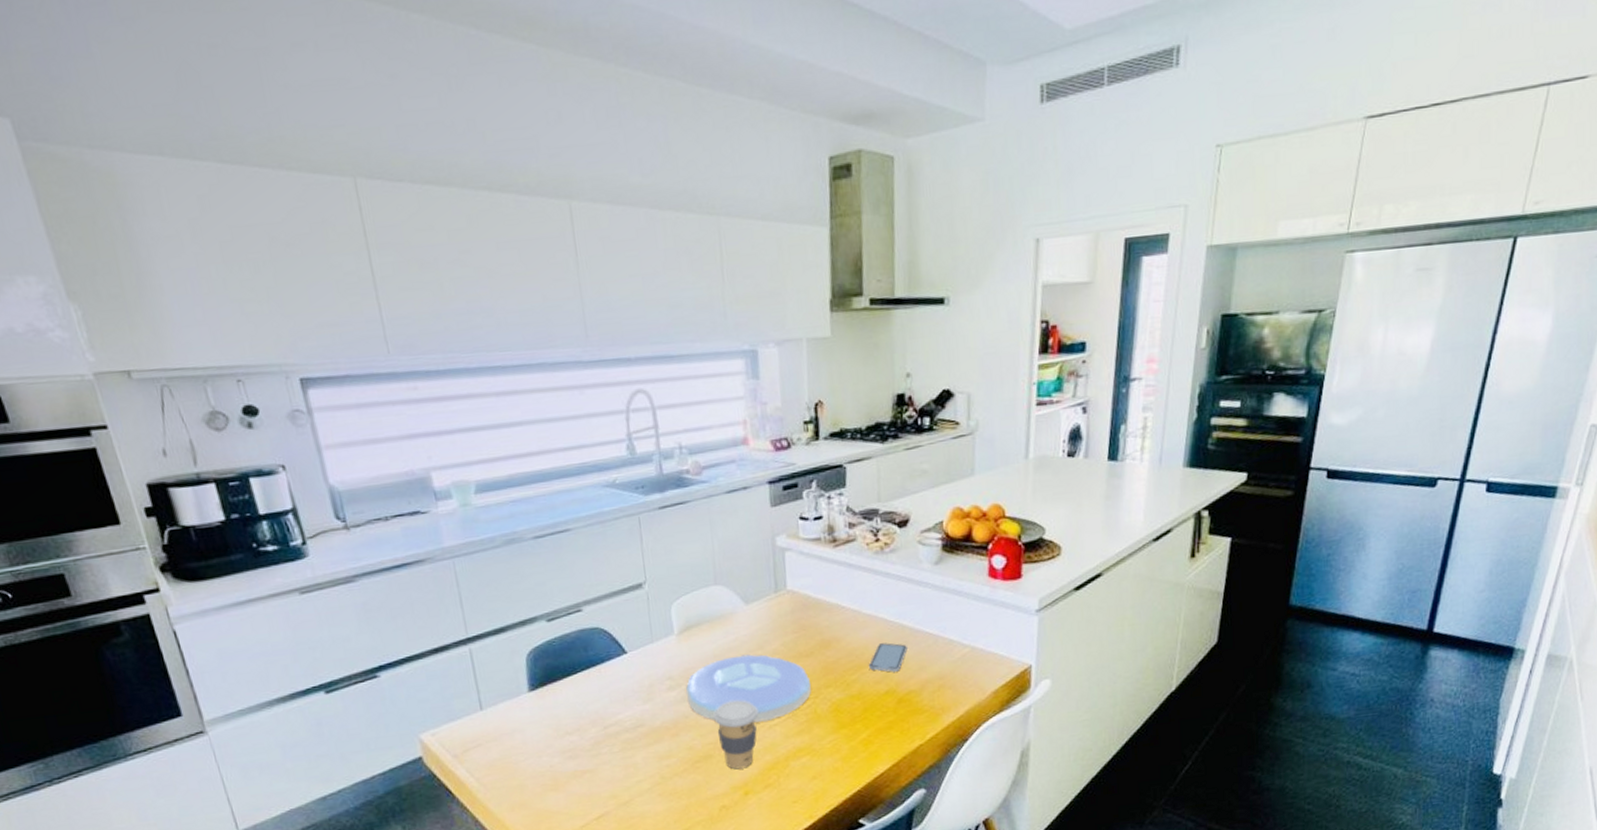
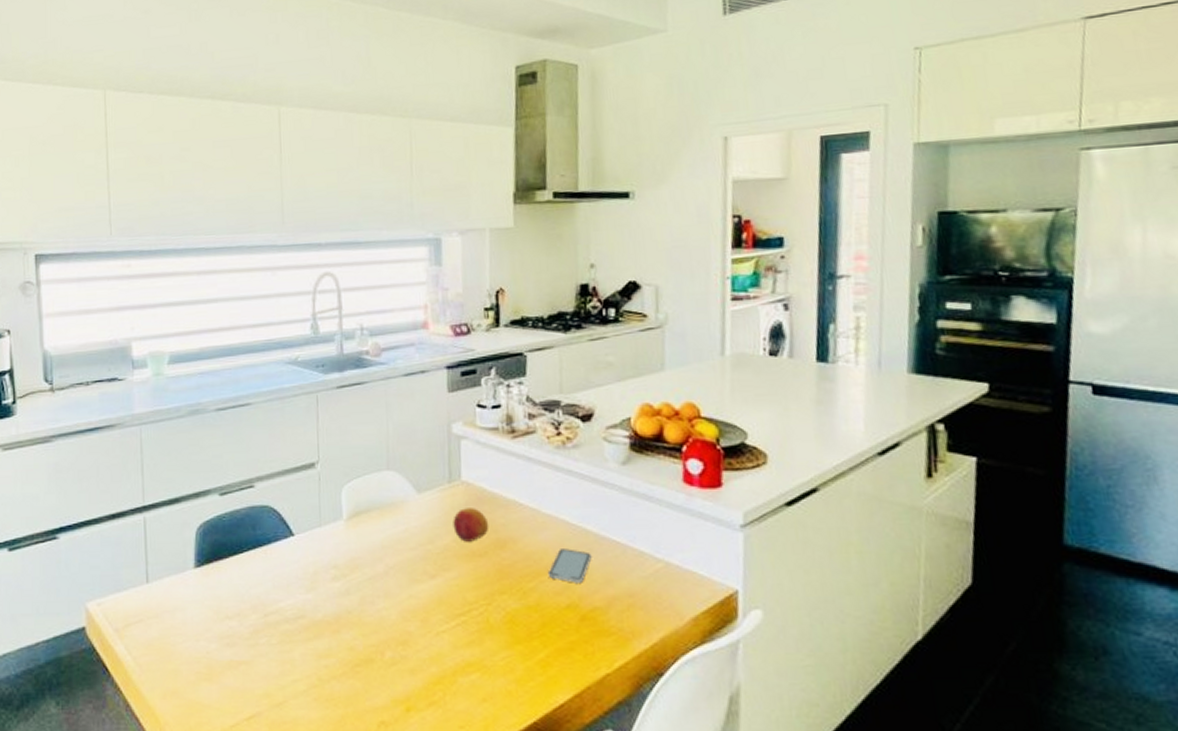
plate: present [686,654,811,723] -> none [351,548,484,626]
coffee cup: present [713,700,759,770] -> none [378,599,426,680]
fruit: none [780,613,815,645] -> present [453,508,489,542]

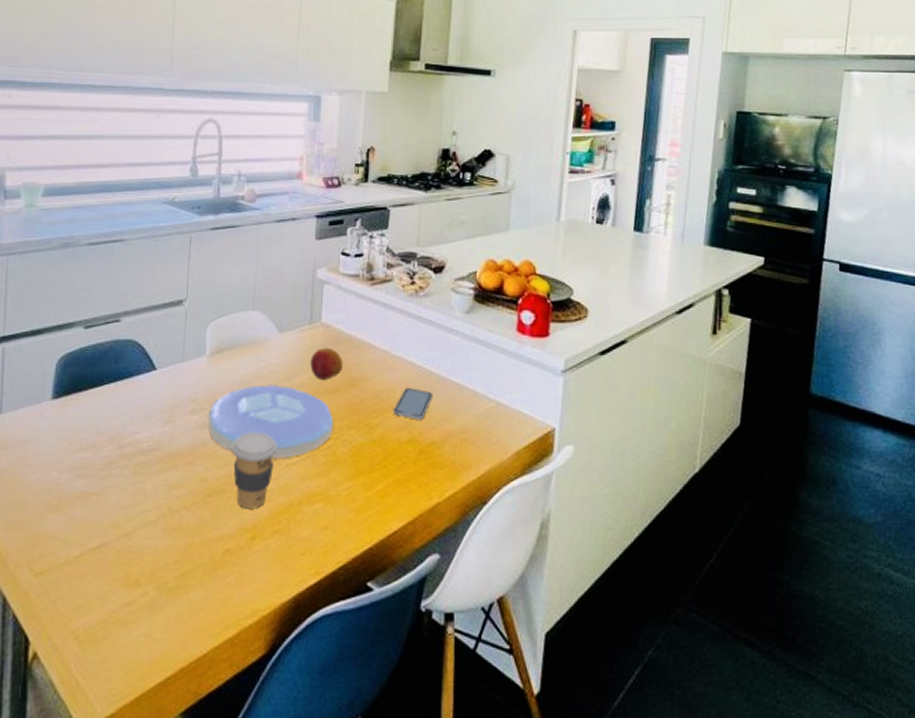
plate: none [351,548,484,626] -> present [209,385,333,459]
coffee cup: none [378,599,426,680] -> present [232,432,278,509]

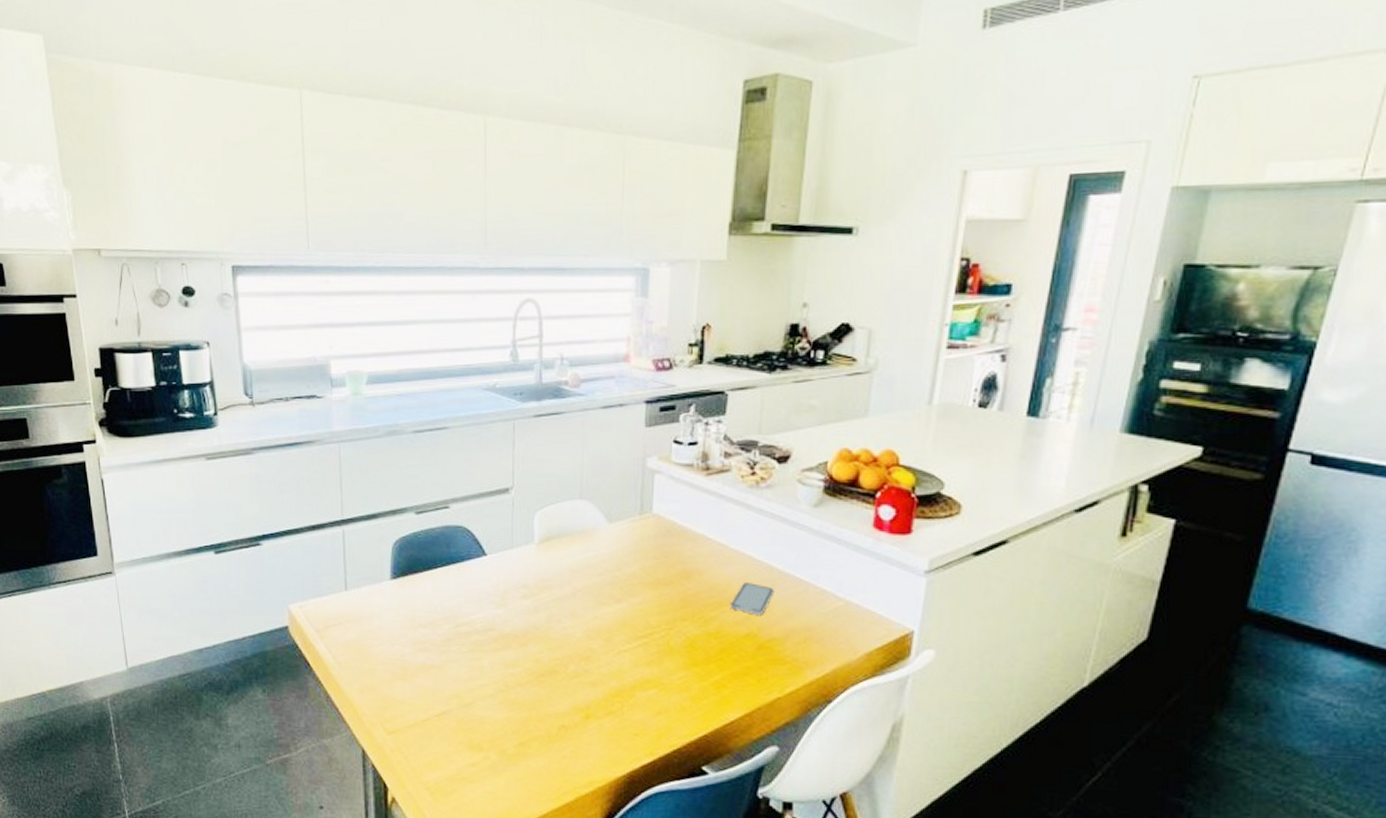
plate: present [209,385,333,459] -> none [540,573,666,646]
coffee cup: present [232,432,278,509] -> none [564,619,610,691]
fruit: present [310,348,344,380] -> none [641,539,677,571]

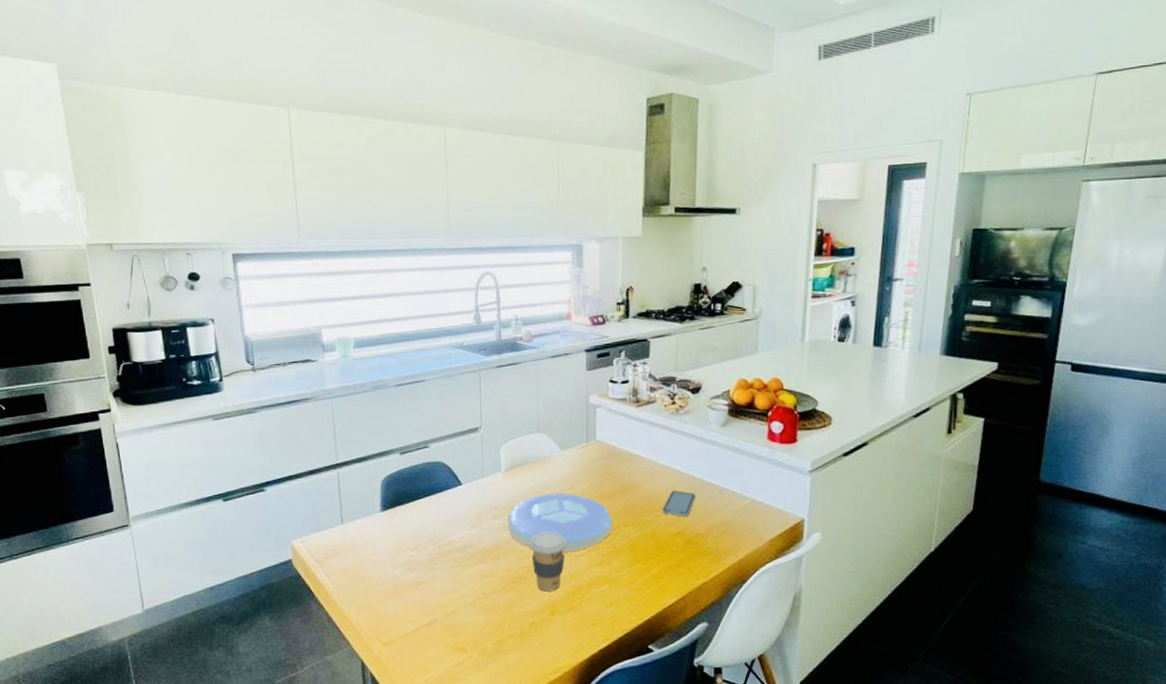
plate: none [540,573,666,646] -> present [508,493,612,552]
coffee cup: none [564,619,610,691] -> present [529,531,567,592]

